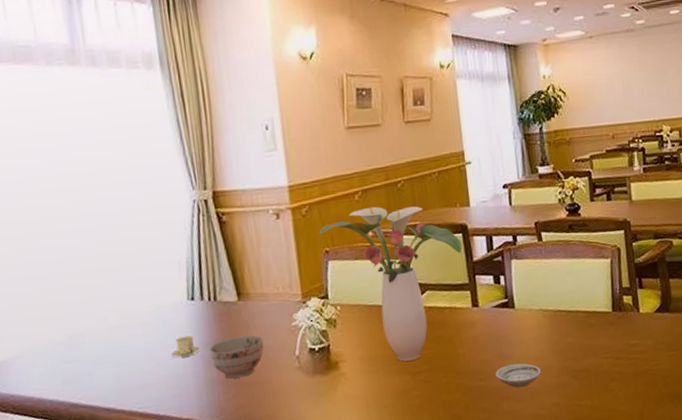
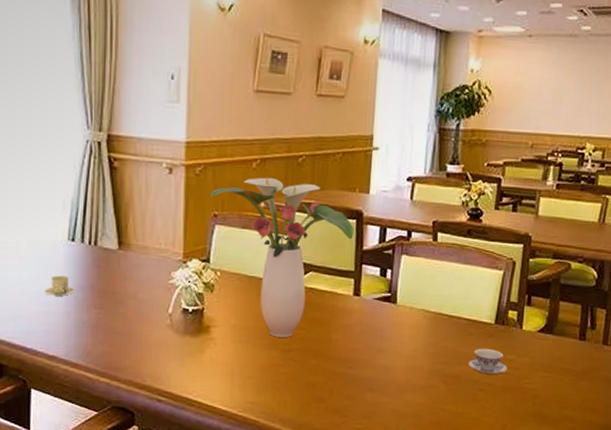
teacup: present [209,334,264,379] -> none [83,284,138,325]
saucer: present [495,363,542,388] -> none [364,358,412,382]
teacup: none [594,336,634,364] -> present [468,348,509,376]

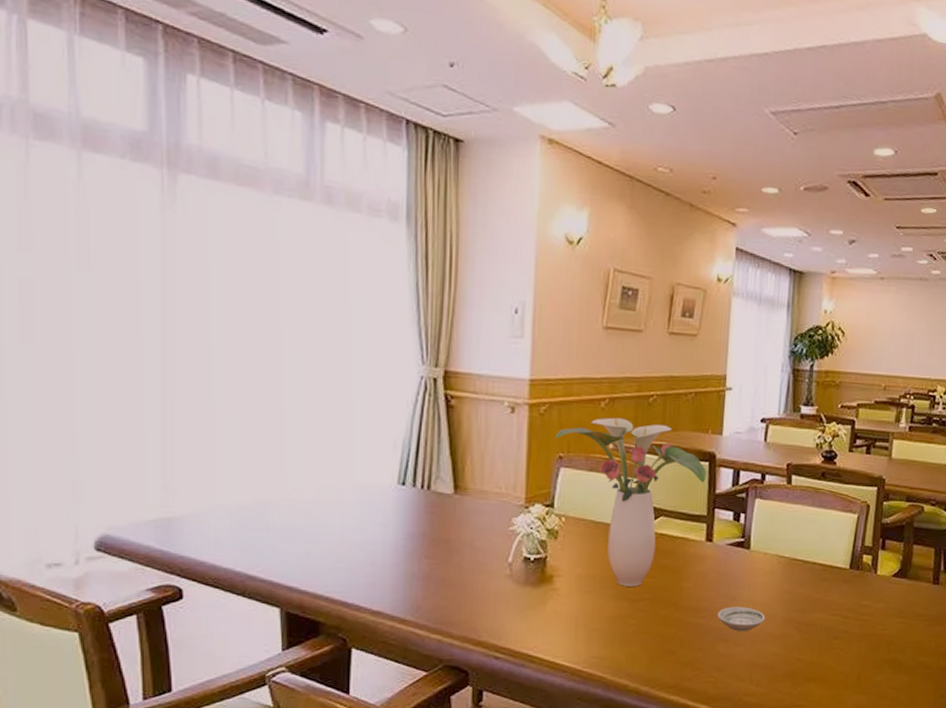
cup and saucer: present [44,275,75,296] -> none [370,522,405,545]
saucer: none [364,358,412,382] -> present [716,607,766,632]
teacup: present [468,348,509,376] -> none [823,594,864,622]

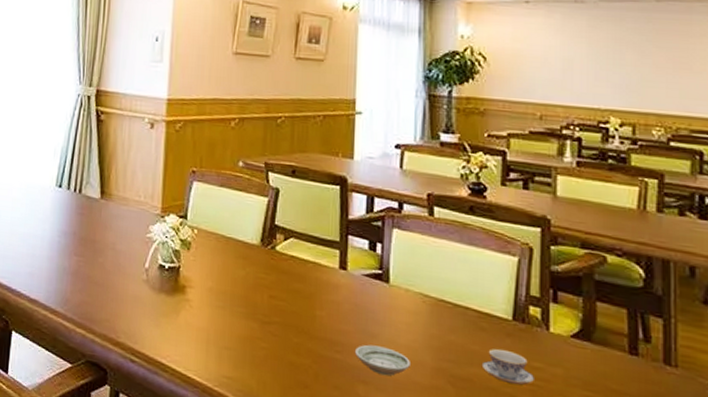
flower arrangement: present [555,417,707,587] -> none [189,136,338,308]
teacup: none [823,594,864,622] -> present [481,348,536,386]

